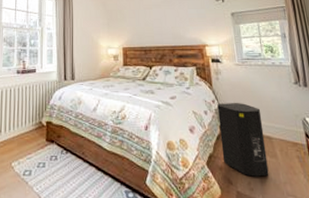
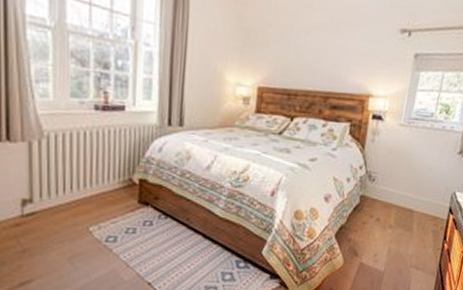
speaker: present [217,103,269,177] -> none [354,170,412,249]

